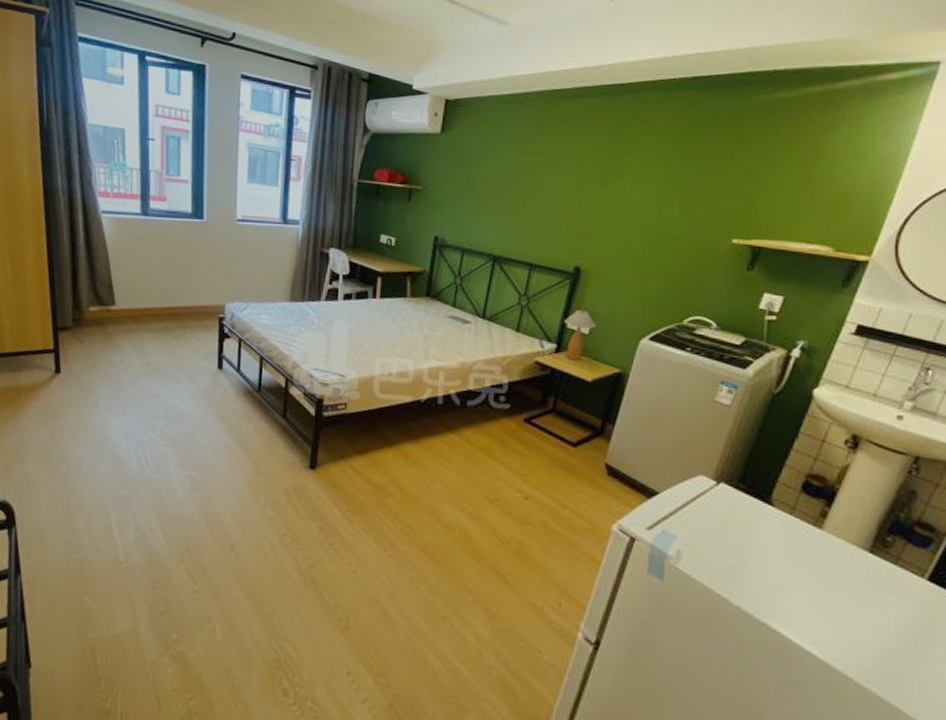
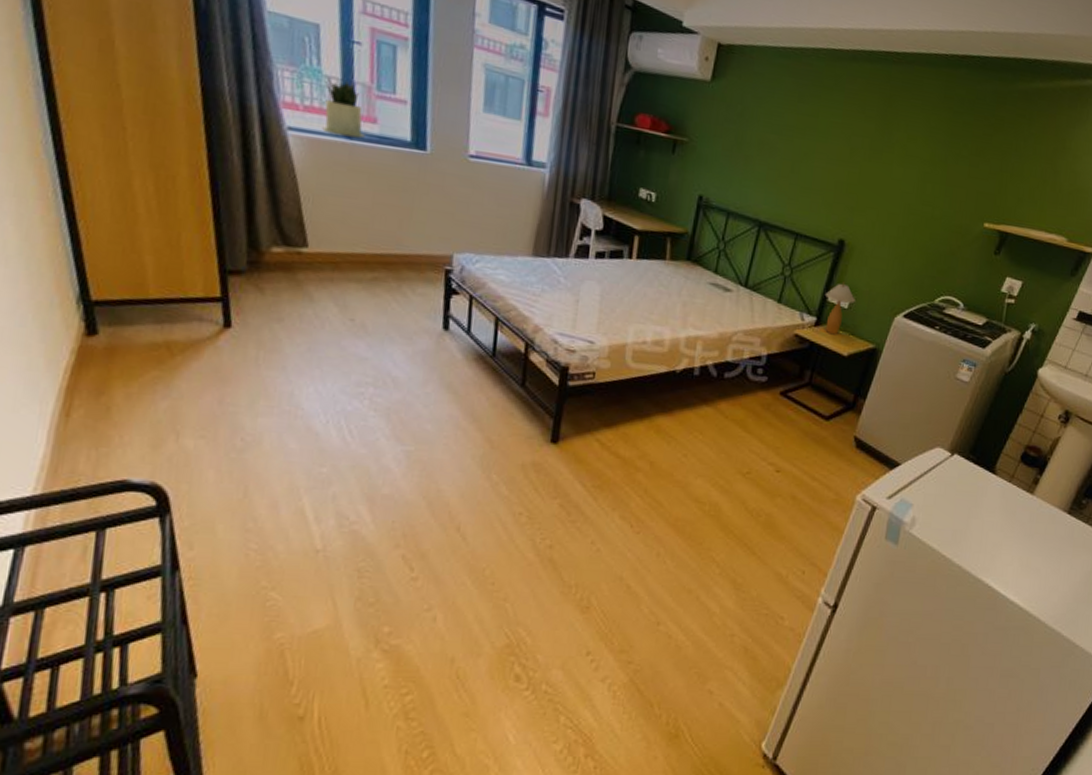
planter: none [126,169,157,215] -> present [322,78,365,139]

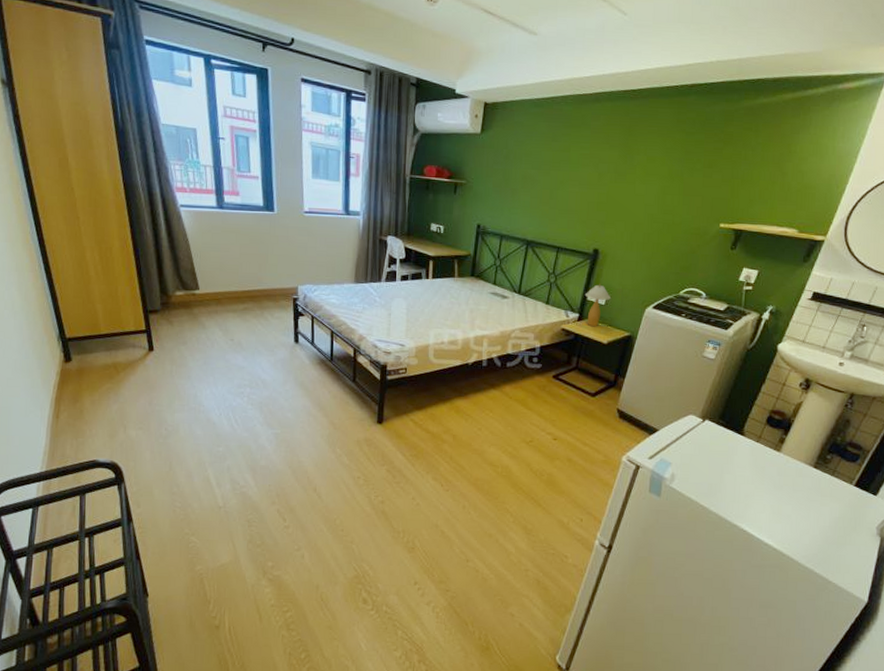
planter: present [322,78,365,139] -> none [202,166,232,208]

